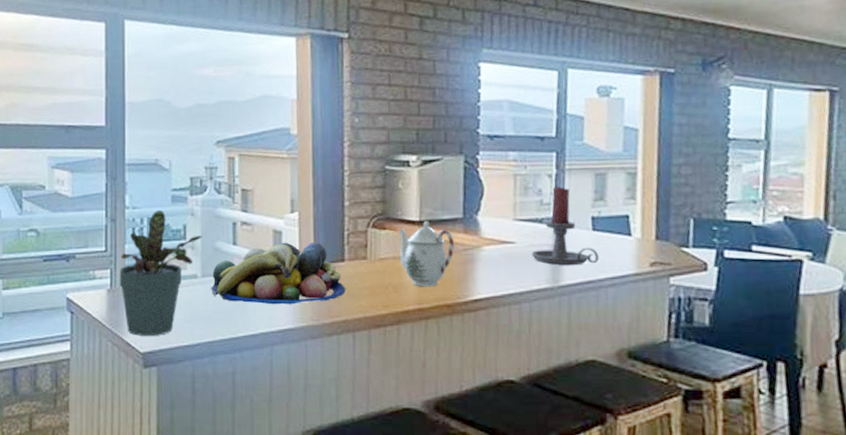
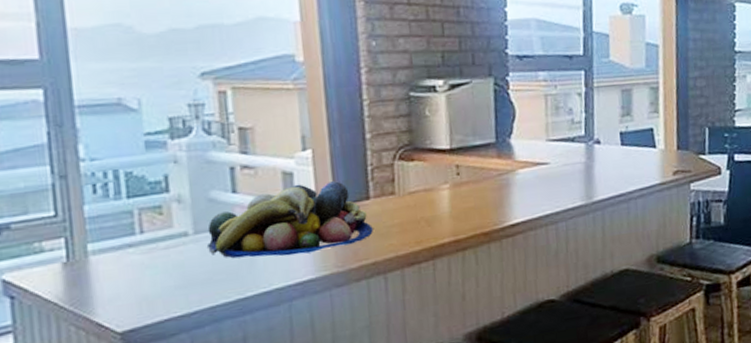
potted plant: present [119,209,203,336] -> none [78,159,191,314]
teapot: present [398,220,454,287] -> none [428,147,488,218]
candle holder: present [531,187,600,266] -> none [565,104,629,182]

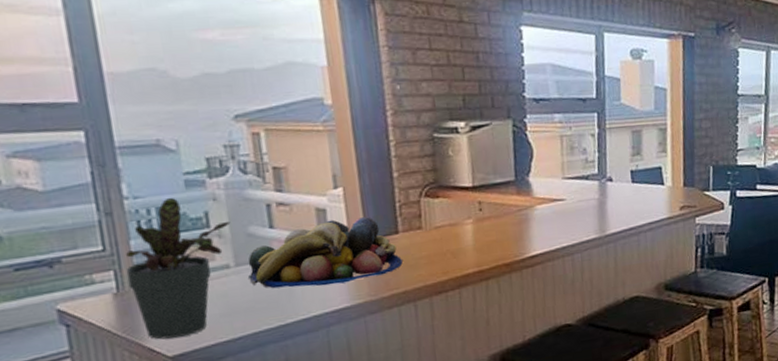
potted plant: none [78,159,191,314] -> present [126,197,231,340]

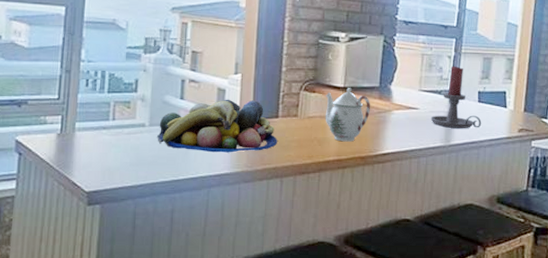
potted plant: present [126,197,231,340] -> none [69,64,153,177]
teapot: none [452,185,509,250] -> present [325,87,370,142]
candle holder: none [580,145,639,217] -> present [430,66,482,129]

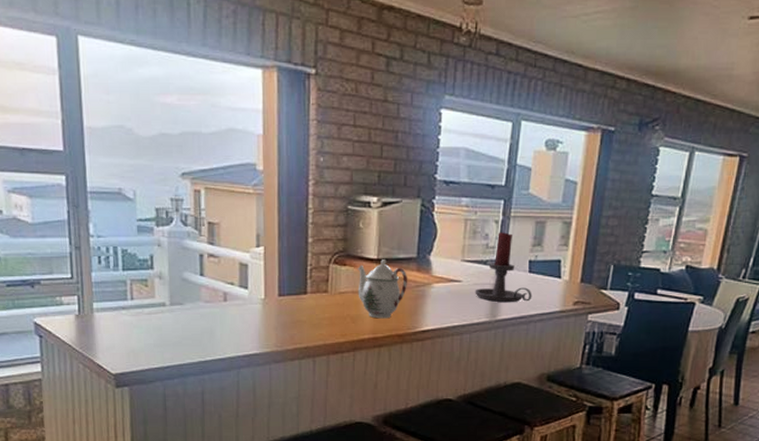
fruit bowl: present [157,99,277,153] -> none [180,274,307,332]

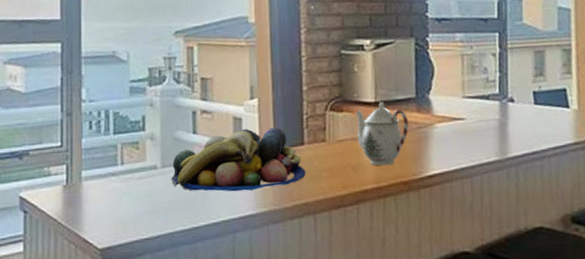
fruit bowl: none [180,274,307,332] -> present [171,127,306,192]
candle holder: present [475,232,532,303] -> none [480,64,542,139]

